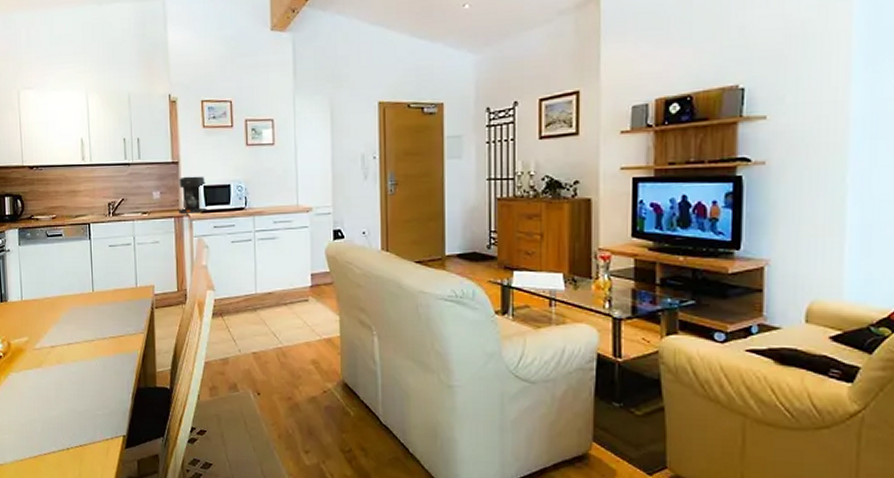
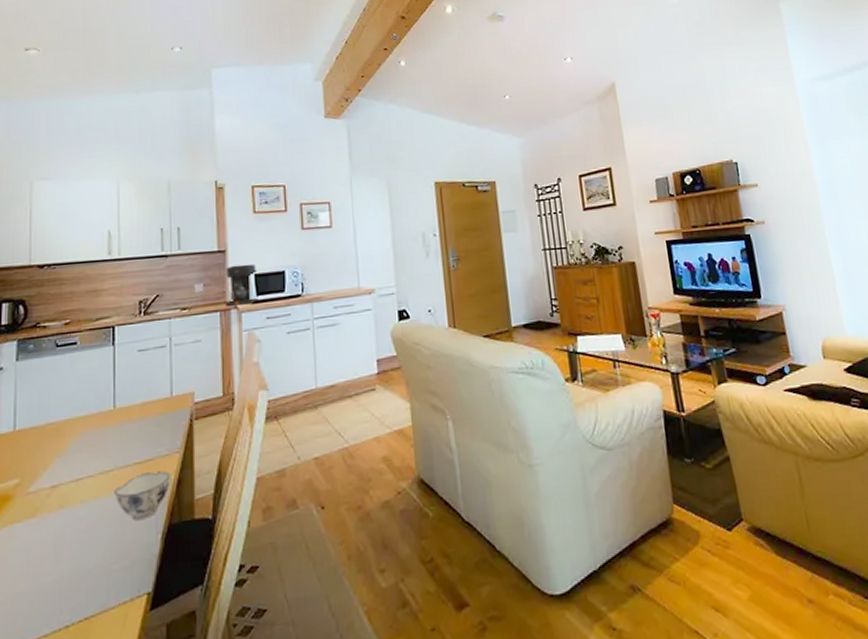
teacup: none [96,346,137,382] -> present [114,471,170,521]

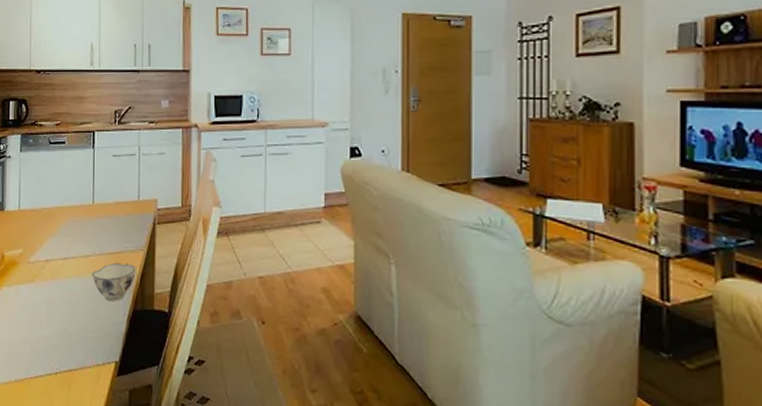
coffee maker: present [225,265,259,306] -> none [187,87,217,126]

